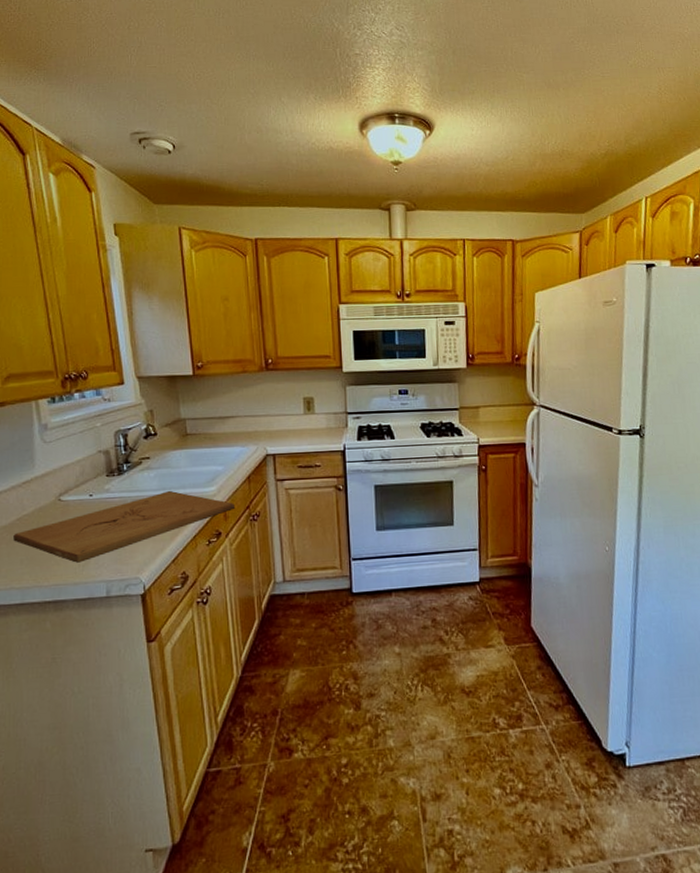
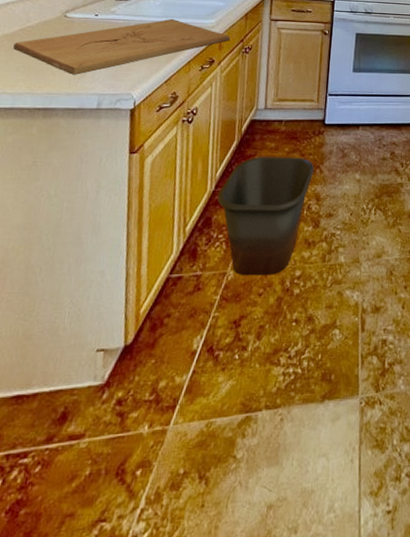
waste bin: none [246,632,348,766] -> present [218,156,315,276]

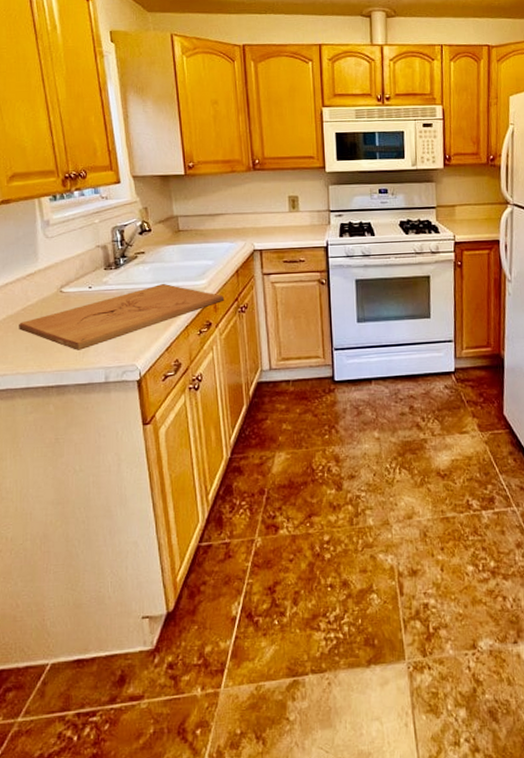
waste bin: present [218,156,315,276] -> none [235,418,330,542]

